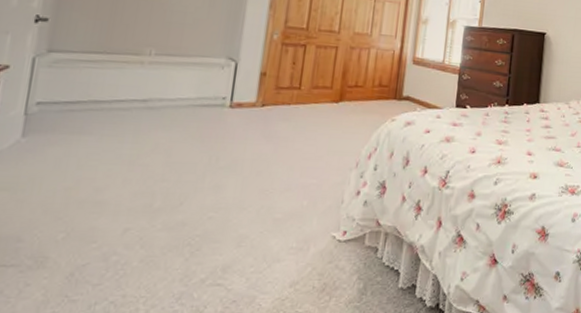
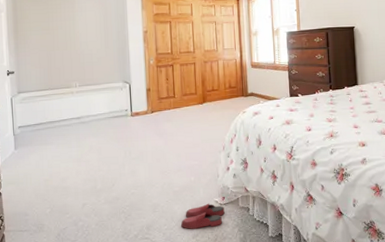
slippers: none [276,238,343,274] -> present [181,203,225,229]

